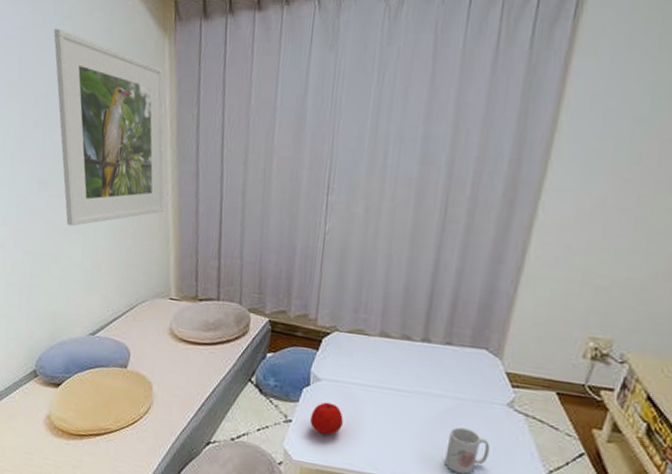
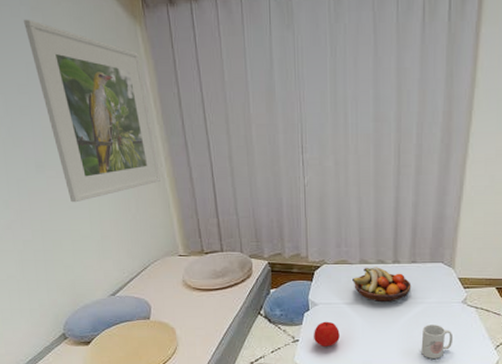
fruit bowl: none [368,341,442,391] -> present [352,267,411,303]

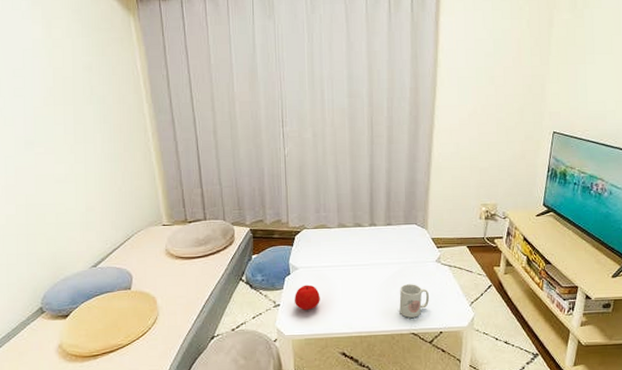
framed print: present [24,19,161,203] -> none [24,11,147,177]
fruit bowl: present [352,267,411,303] -> none [331,230,388,265]

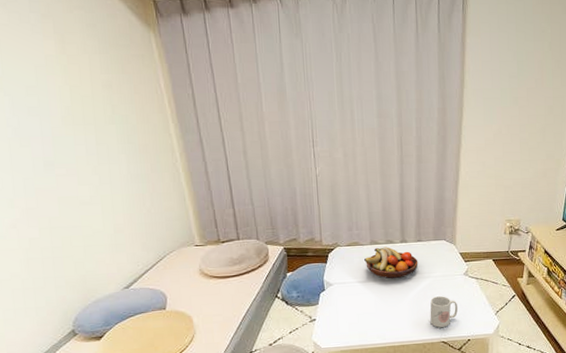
apple: present [295,284,320,310] -> none [330,299,355,324]
fruit bowl: none [331,230,388,265] -> present [364,247,418,279]

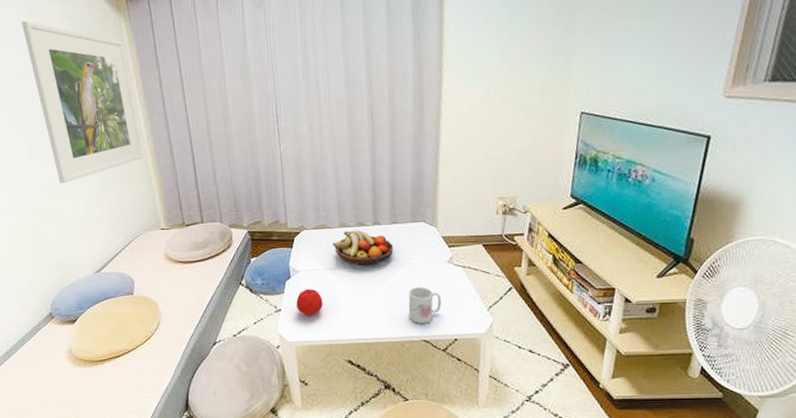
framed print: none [33,25,176,199] -> present [22,20,143,184]
apple: none [330,299,355,324] -> present [296,288,323,315]

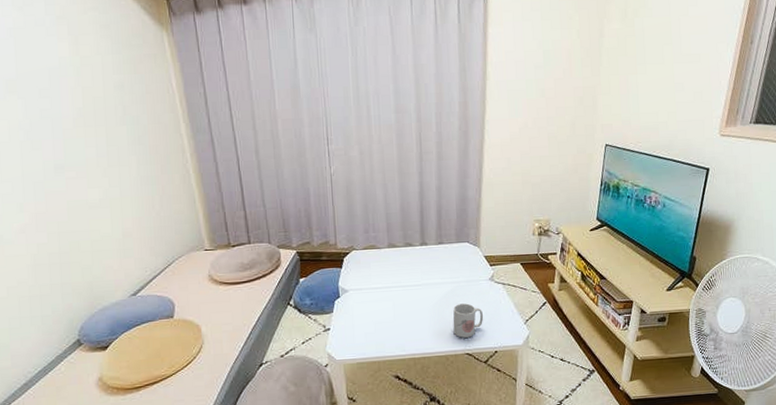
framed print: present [22,20,143,184] -> none [48,27,186,203]
apple: present [296,288,323,315] -> none [345,307,372,334]
fruit bowl: present [333,230,394,267] -> none [382,250,440,285]

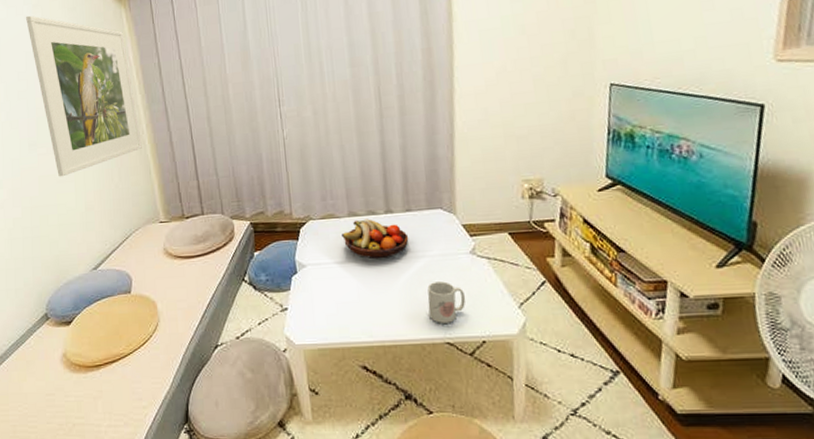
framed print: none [48,27,186,203] -> present [26,15,142,177]
fruit bowl: none [382,250,440,285] -> present [342,219,409,259]

